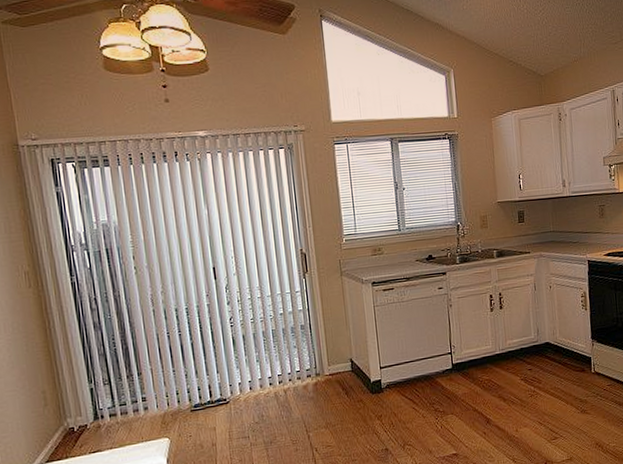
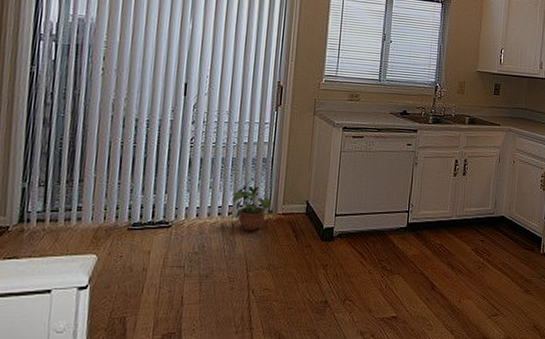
potted plant: none [279,349,317,396] -> present [232,181,271,231]

